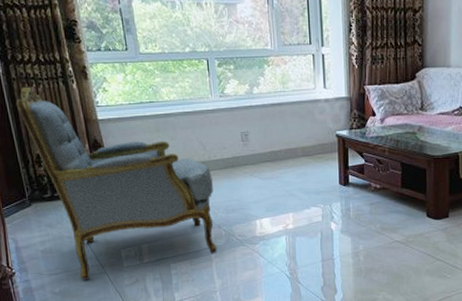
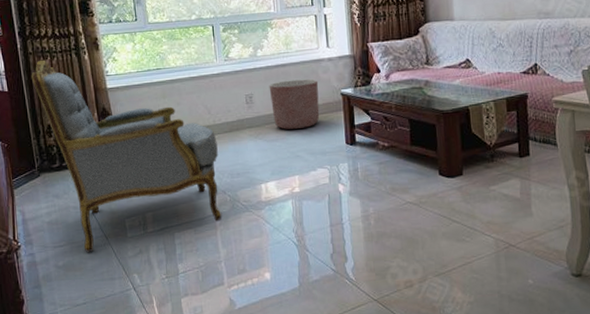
planter: none [265,119,315,168] -> present [269,78,320,130]

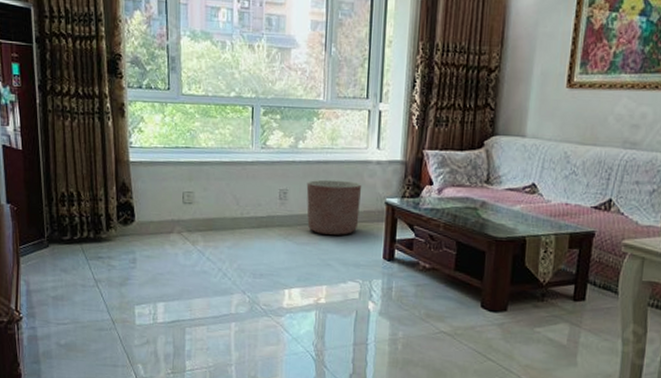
armchair: present [31,59,222,252] -> none [48,120,243,335]

